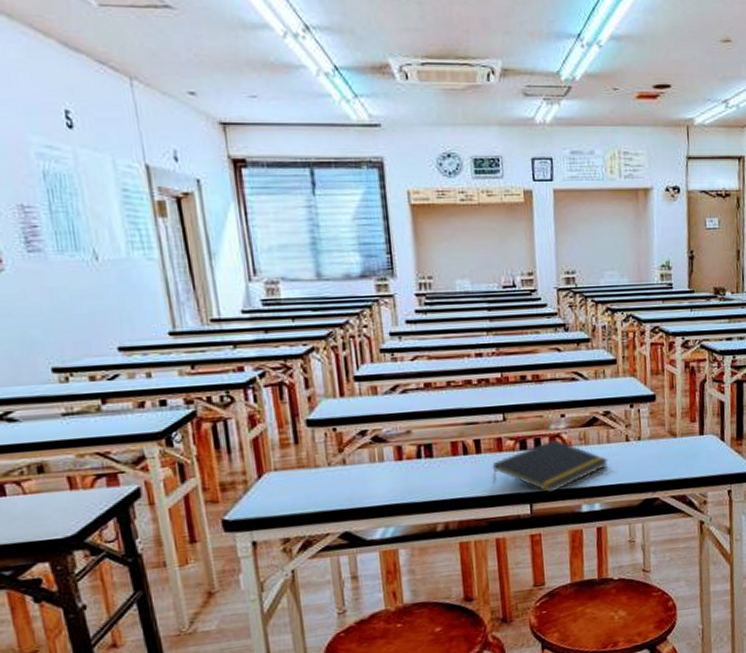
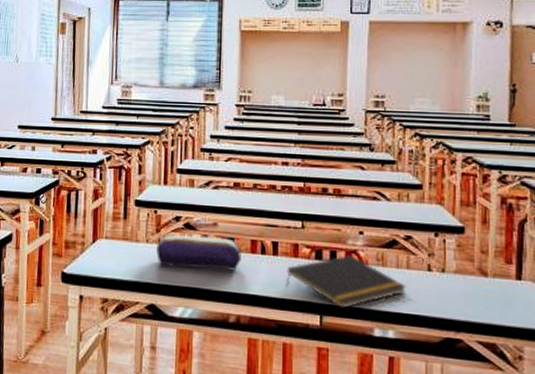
pencil case: none [342,444,443,489] -> present [156,234,241,271]

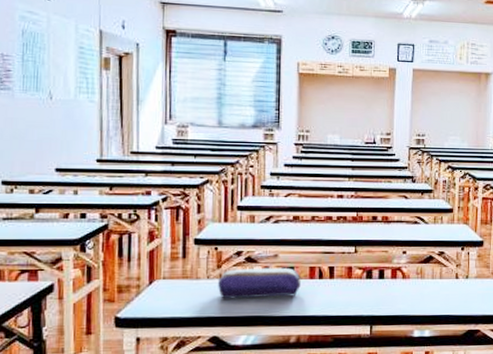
notepad: present [285,254,407,309] -> none [340,272,440,318]

